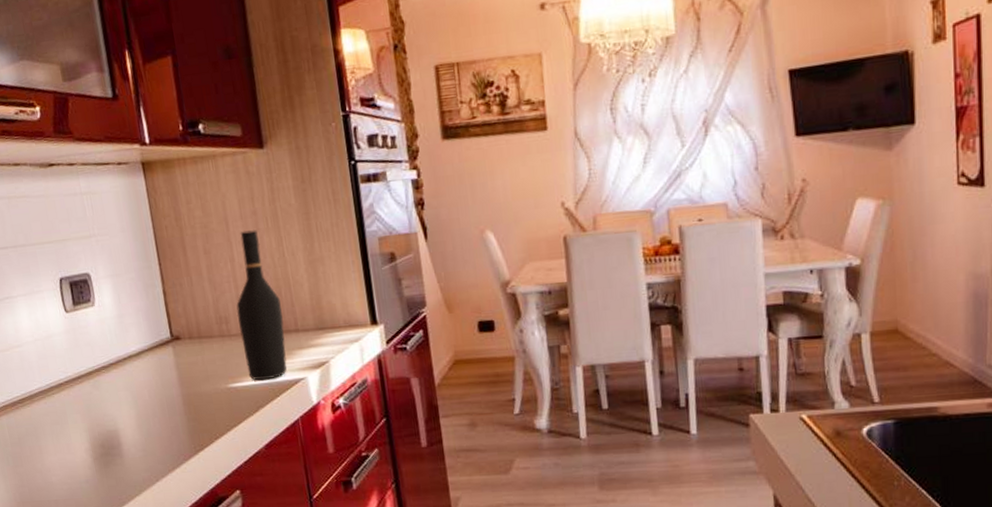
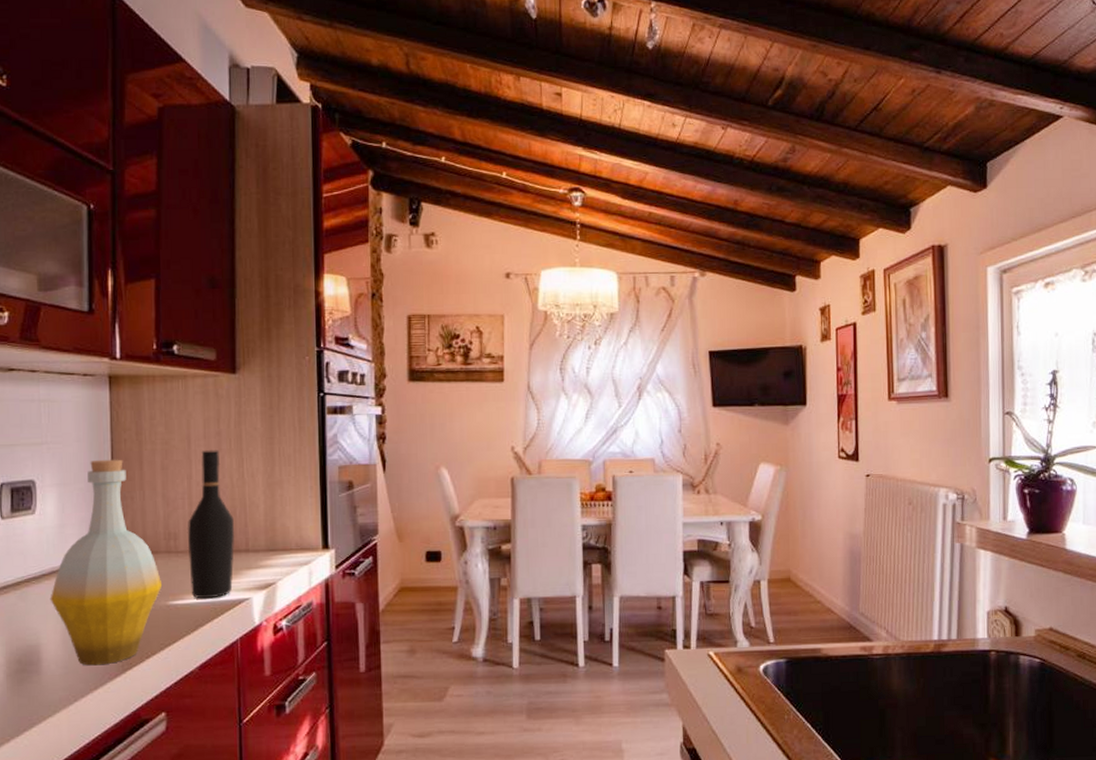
bottle: none [120,246,221,448] -> present [50,459,163,666]

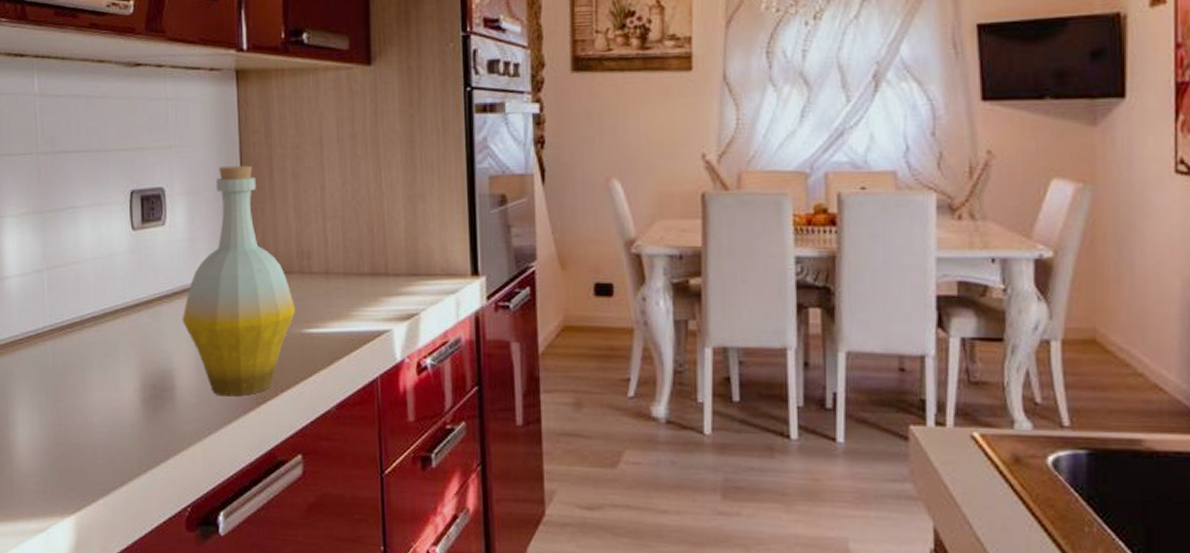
wine bottle: present [187,450,234,599] -> none [321,155,373,328]

